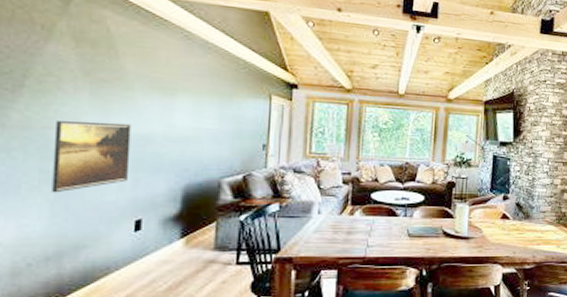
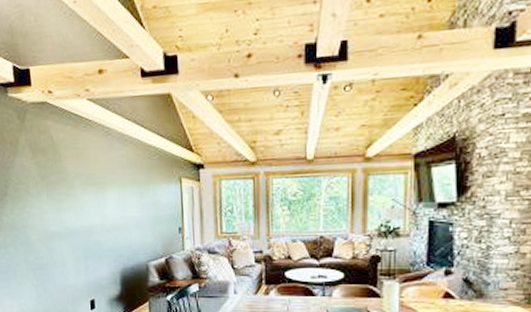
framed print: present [52,120,131,193] -> none [30,217,81,279]

